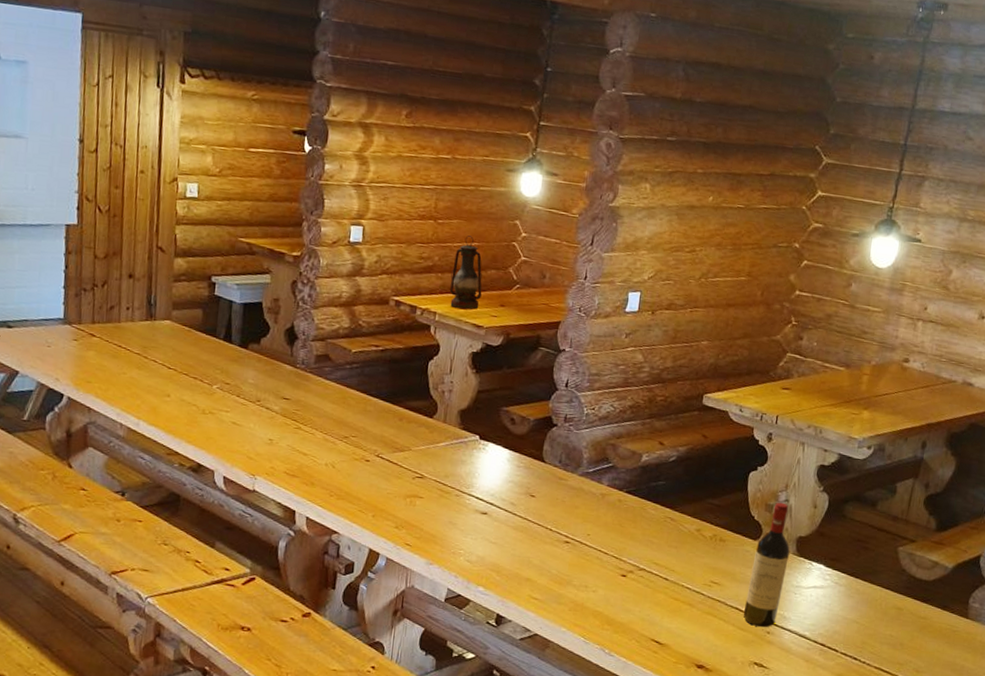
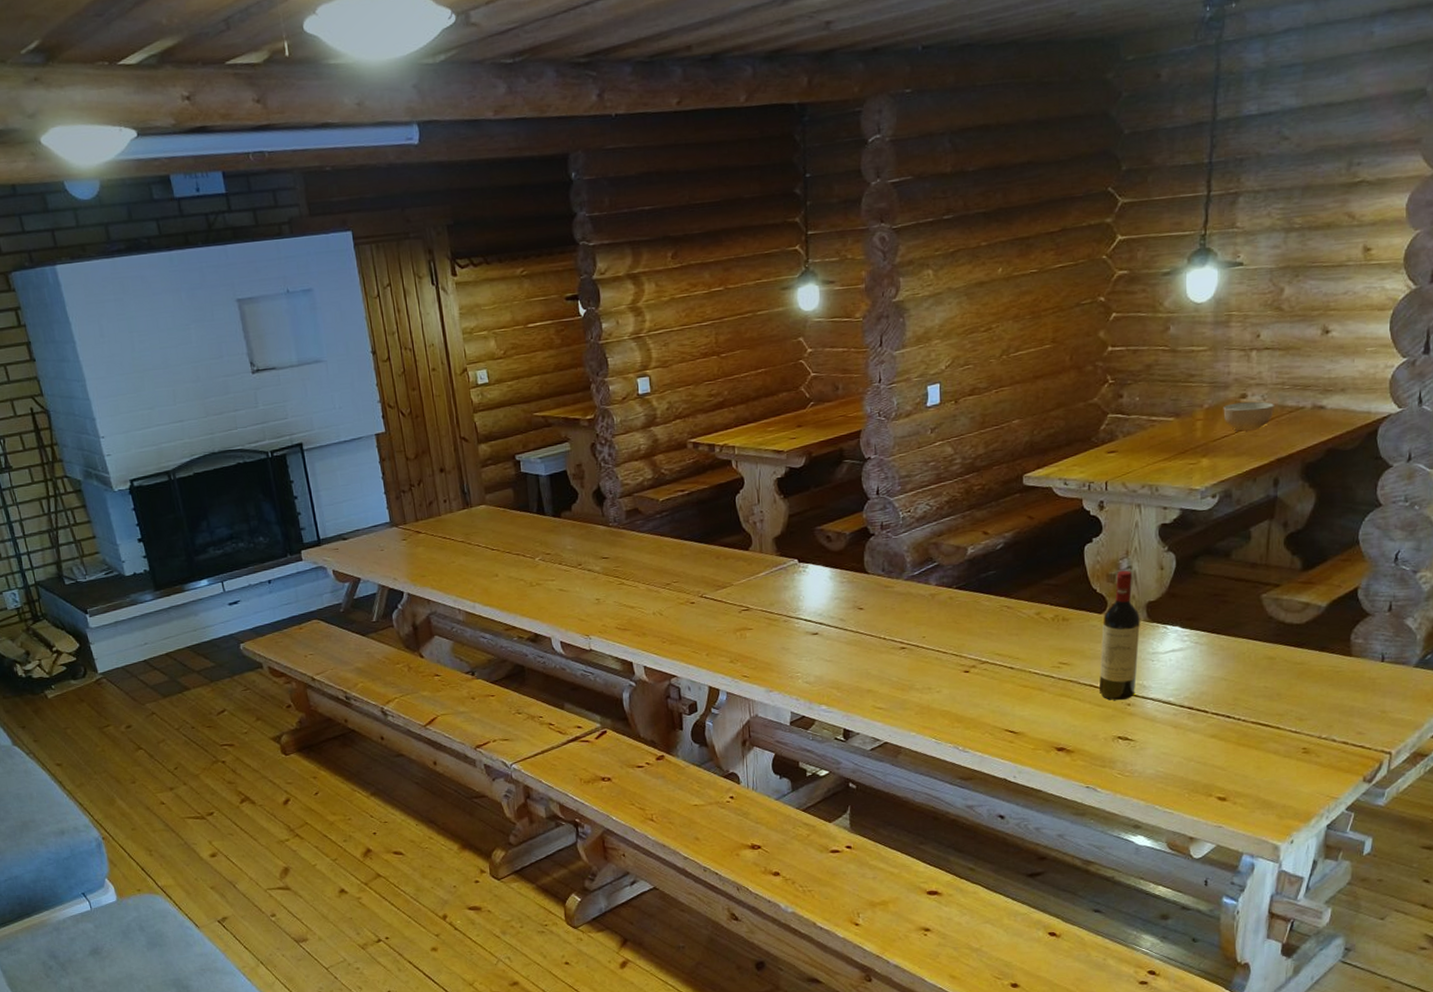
lantern: present [449,235,483,310] -> none [743,363,777,439]
bowl: none [887,365,932,394] -> present [1223,401,1275,432]

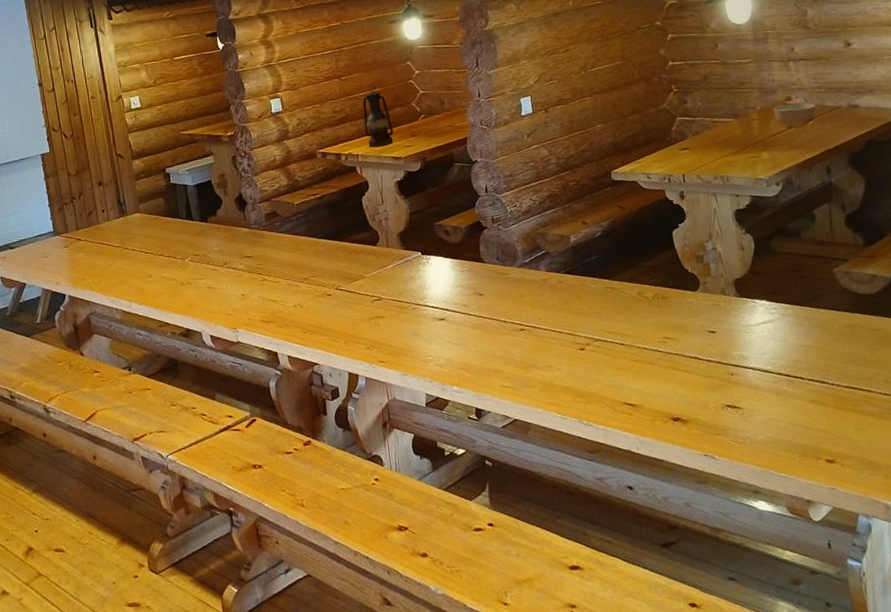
lantern: none [743,363,777,439] -> present [363,84,394,148]
wine bottle: present [1099,570,1140,701] -> none [697,251,736,371]

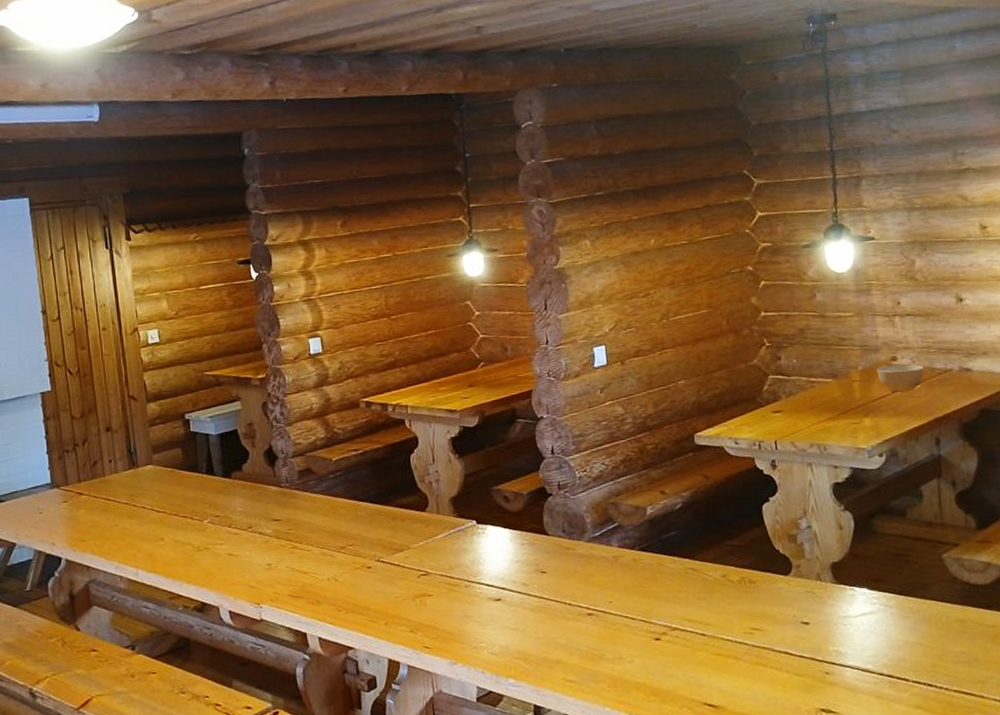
lantern: present [363,84,394,148] -> none [414,325,449,398]

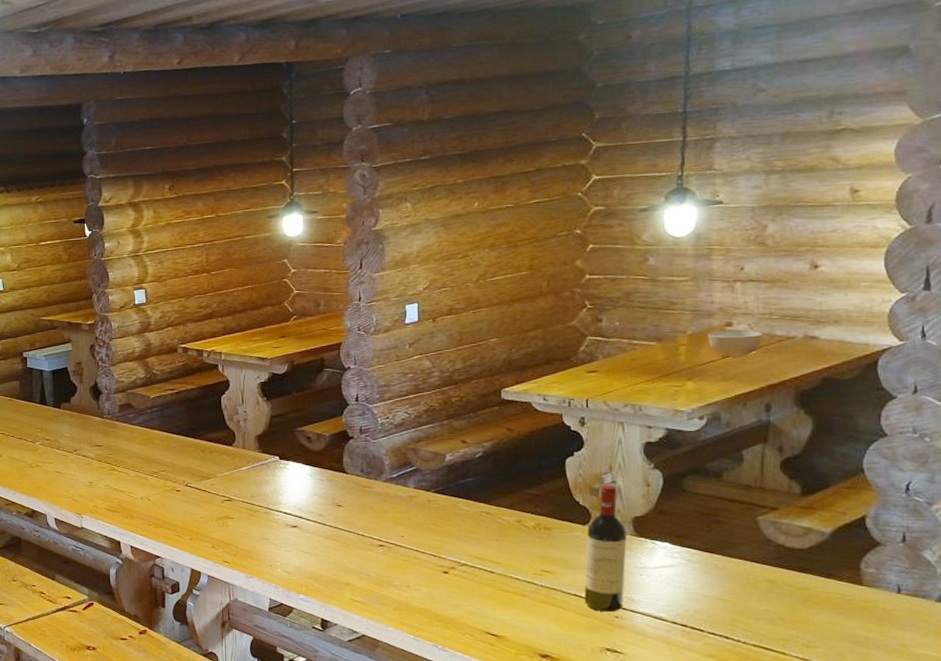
wine bottle: none [789,530,832,669] -> present [584,484,627,613]

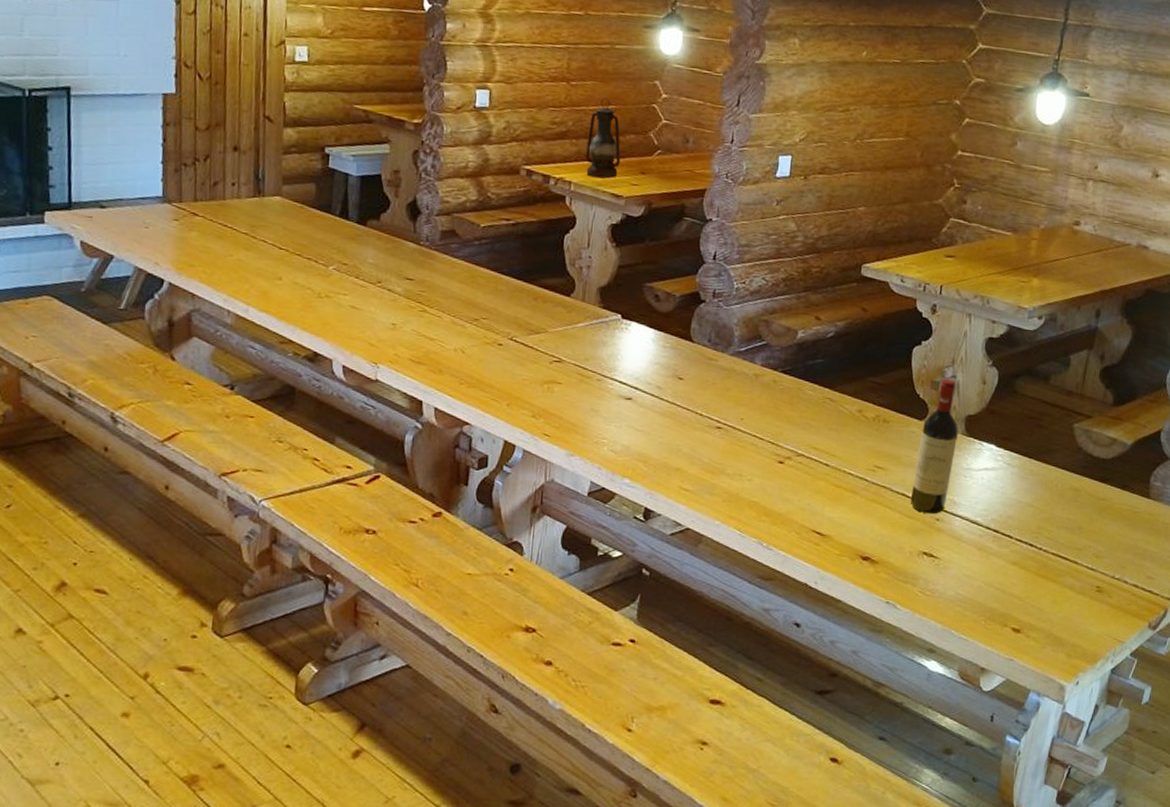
lantern: none [230,280,261,346] -> present [585,98,621,179]
bowl: present [707,329,764,358] -> none [1056,228,1105,259]

